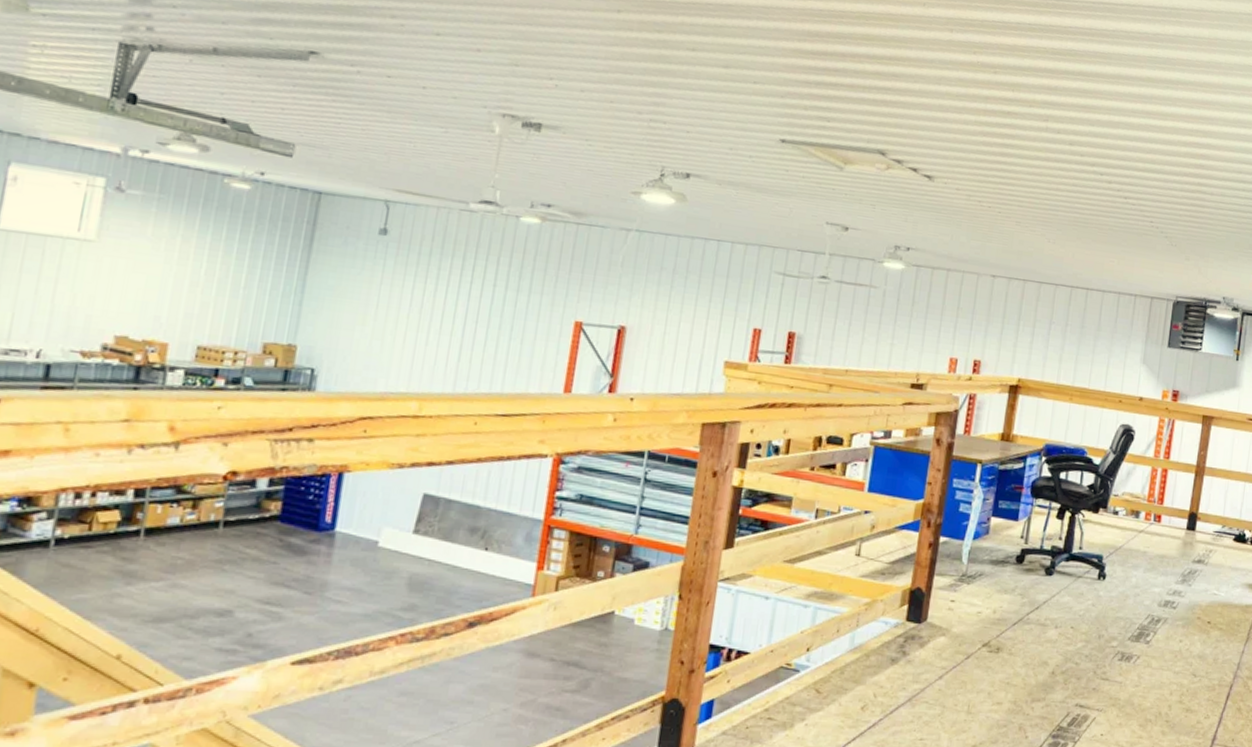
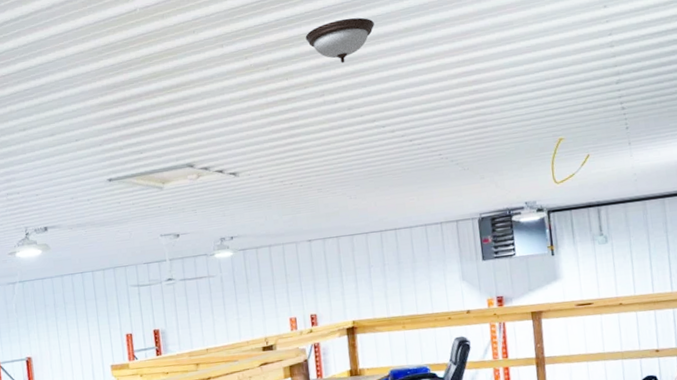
light fixture: none [1043,44,1118,93] -> present [305,17,374,64]

